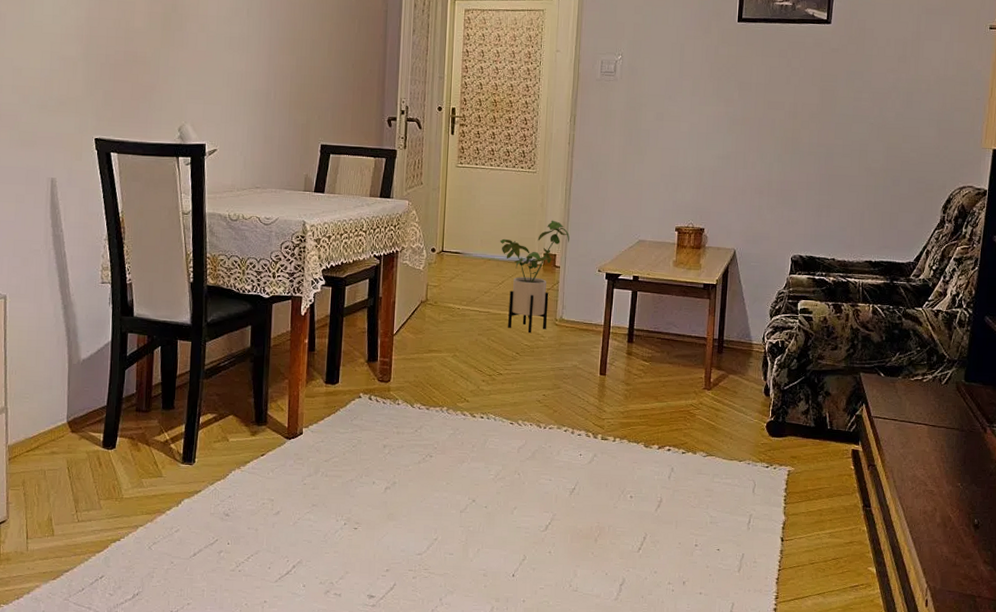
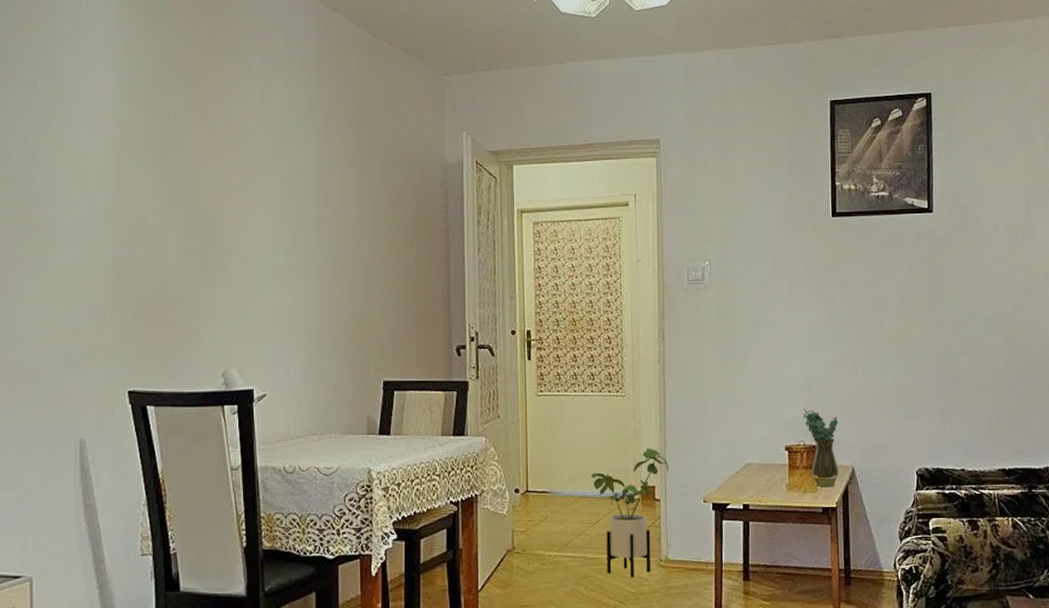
vase: none [695,194,725,266] -> present [804,408,839,487]

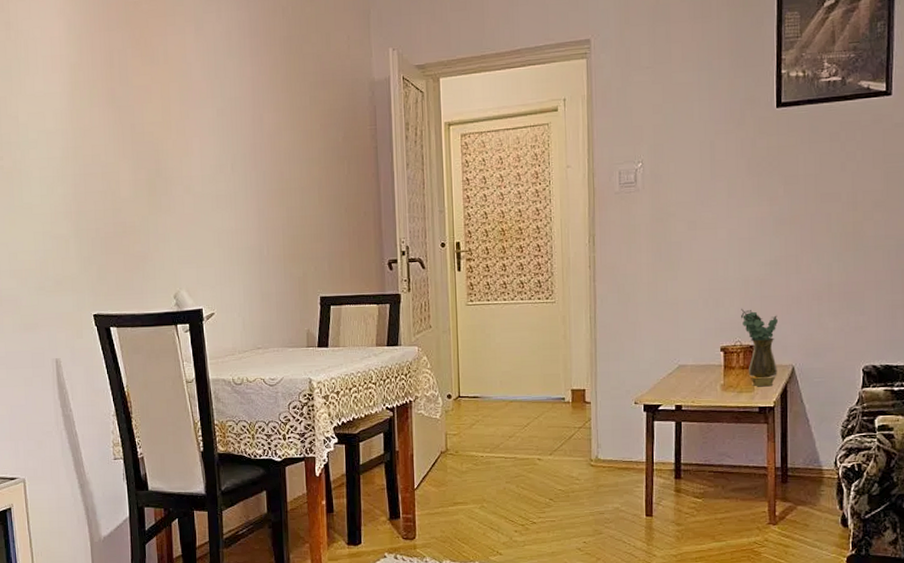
house plant: present [591,447,668,578] -> none [521,352,599,477]

